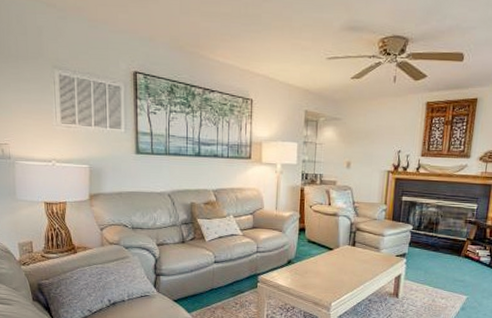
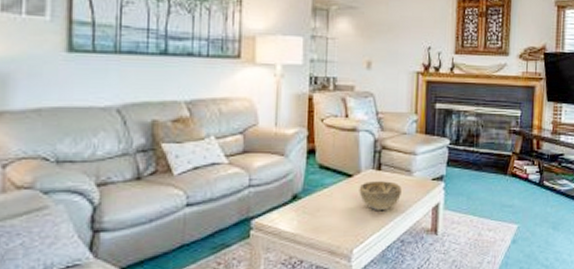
decorative bowl: none [337,254,371,276] -> present [359,181,401,210]

